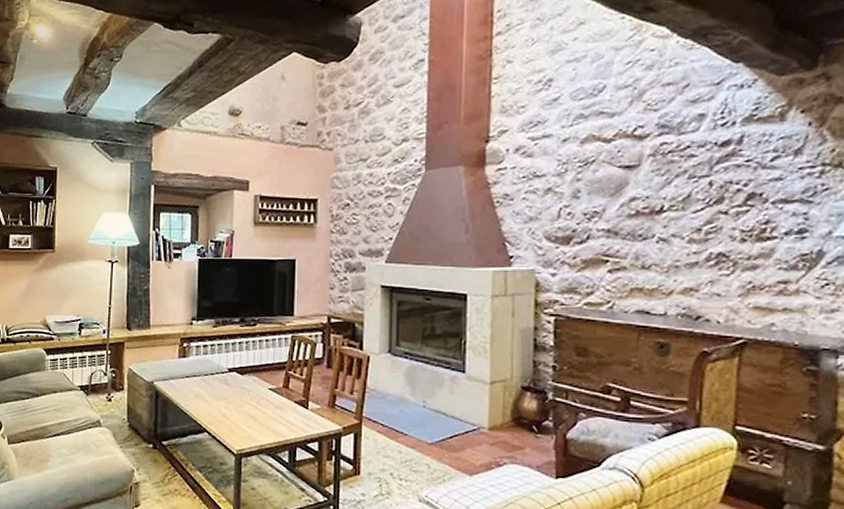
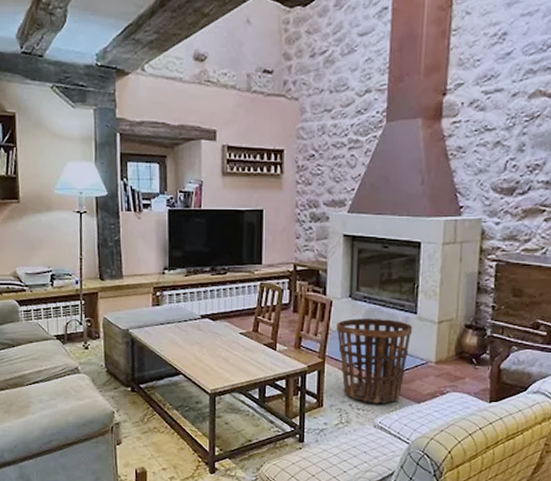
basket: none [374,376,461,474] -> present [336,318,413,404]

